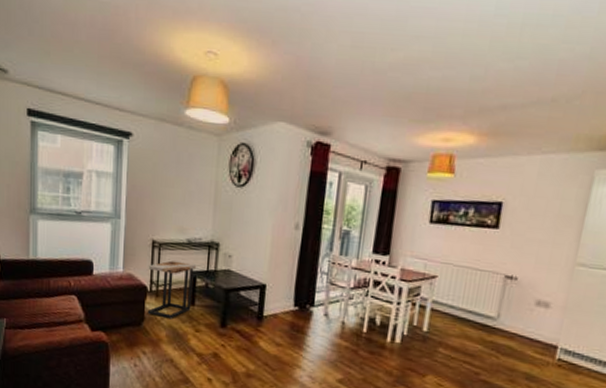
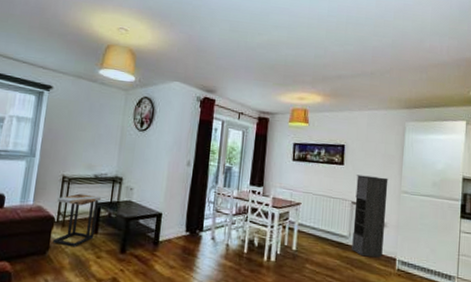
storage cabinet: none [499,241,560,345] -> present [352,174,389,258]

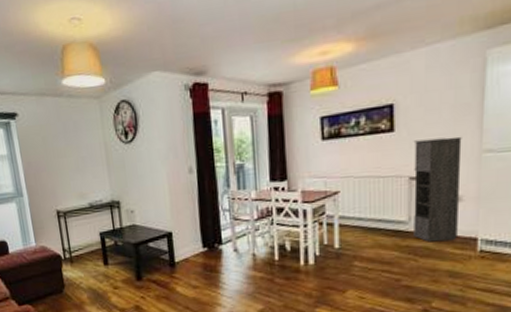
side table: present [52,193,101,247] -> none [58,225,106,282]

